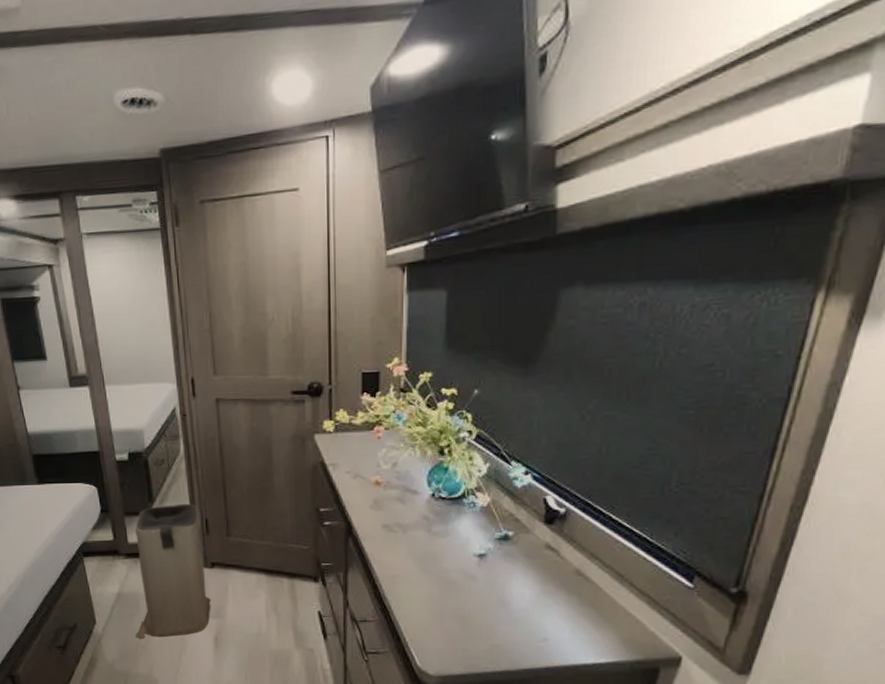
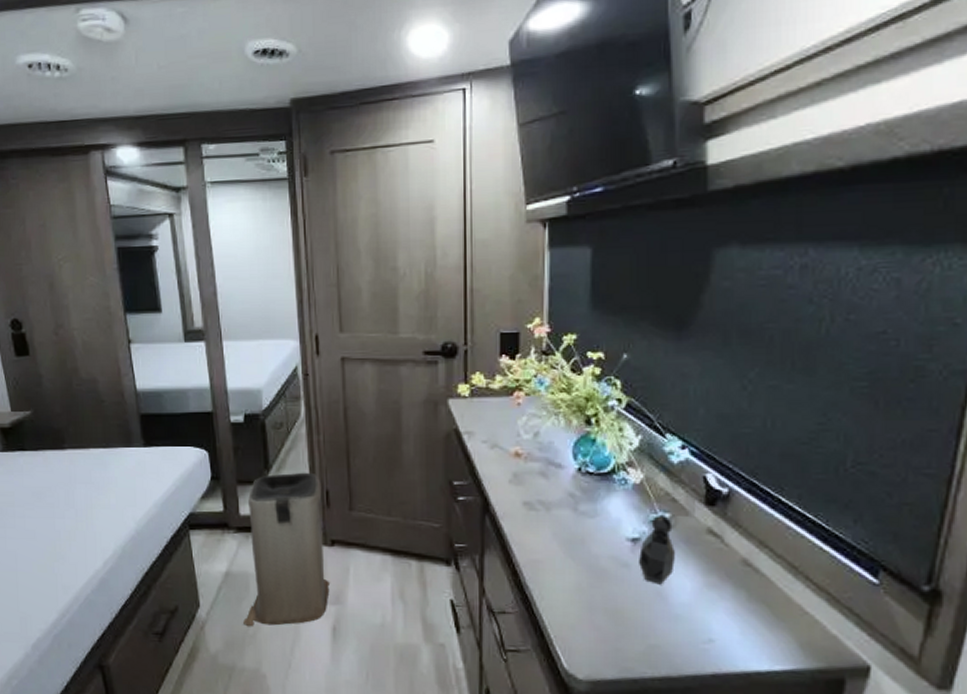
perfume bottle: none [485,534,516,593] -> present [639,516,675,585]

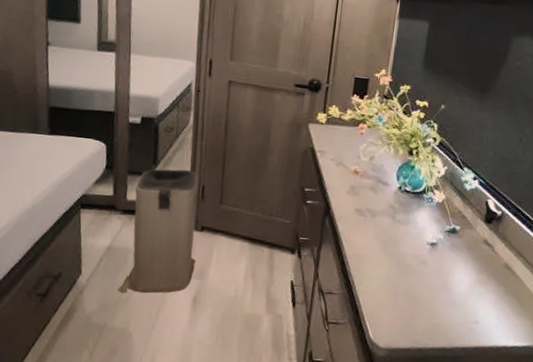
perfume bottle: present [639,516,675,585] -> none [434,227,461,279]

